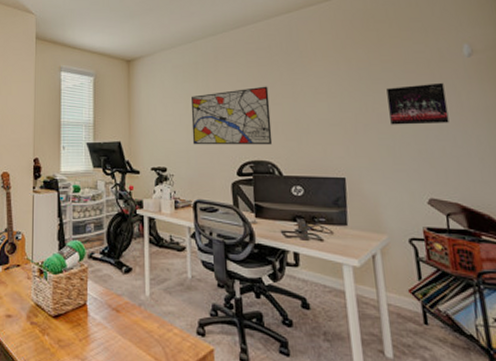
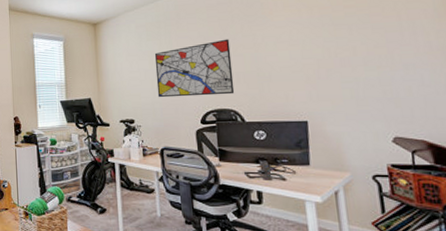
album cover: present [386,82,450,125] -> none [350,23,417,68]

